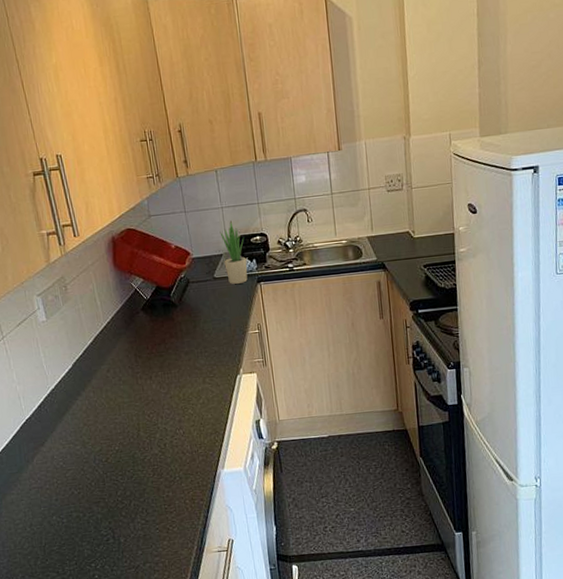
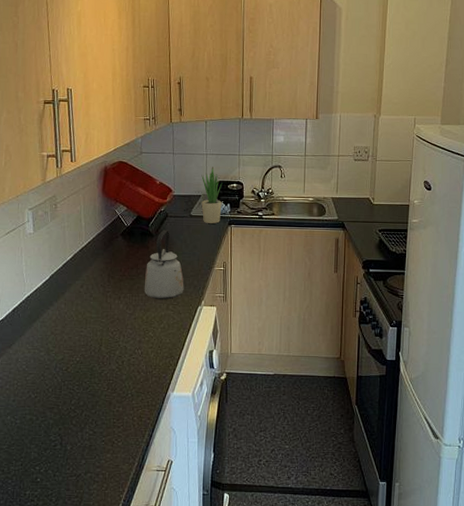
kettle: none [174,297,219,374] -> present [144,229,184,300]

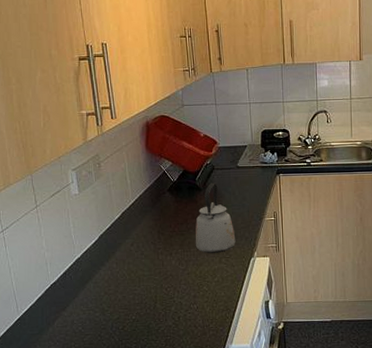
potted plant: present [201,166,223,224] -> none [246,115,269,174]

